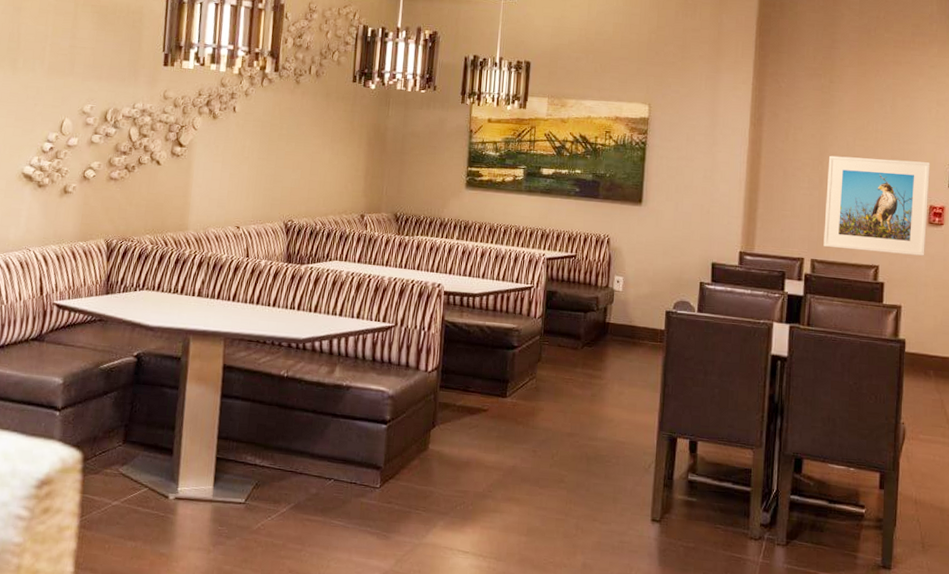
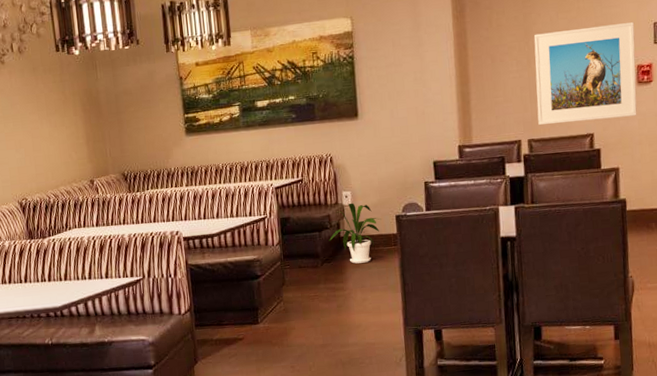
house plant: none [593,289,651,354] -> present [328,203,381,264]

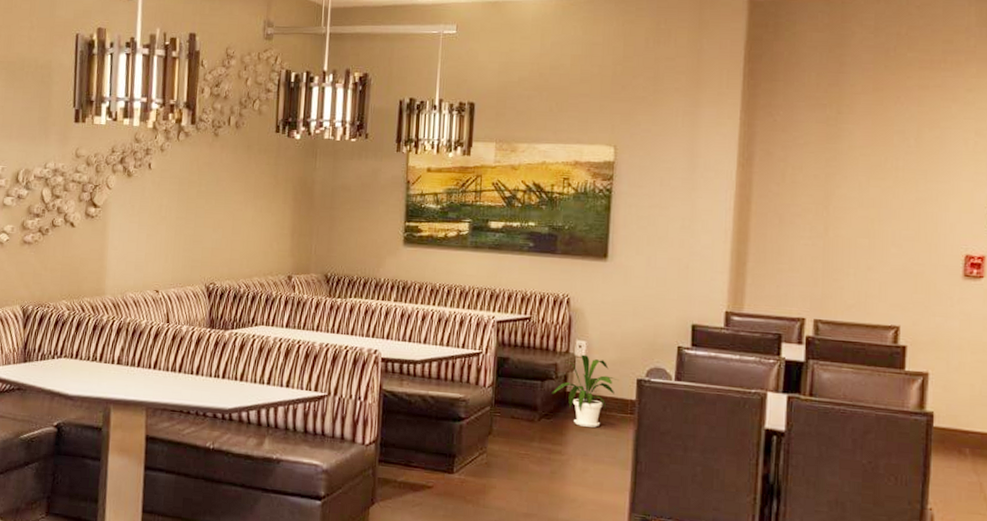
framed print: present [533,22,637,125] -> none [829,198,966,315]

